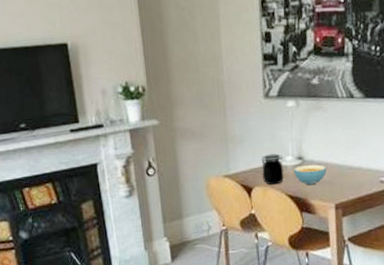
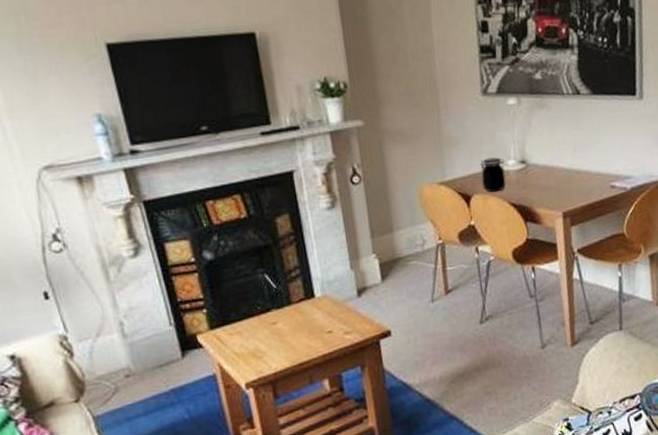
cereal bowl: present [294,164,327,186] -> none [517,169,553,192]

